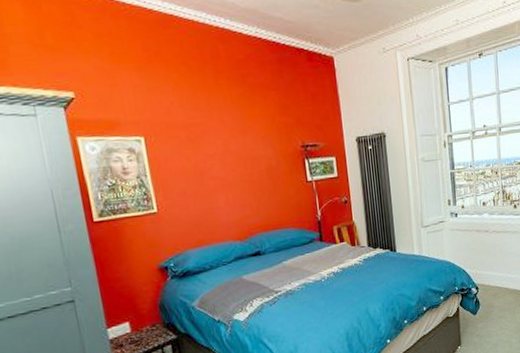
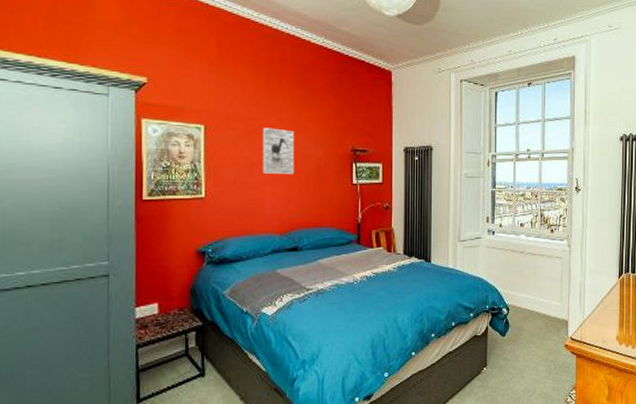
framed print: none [205,132,246,181] -> present [262,127,295,174]

